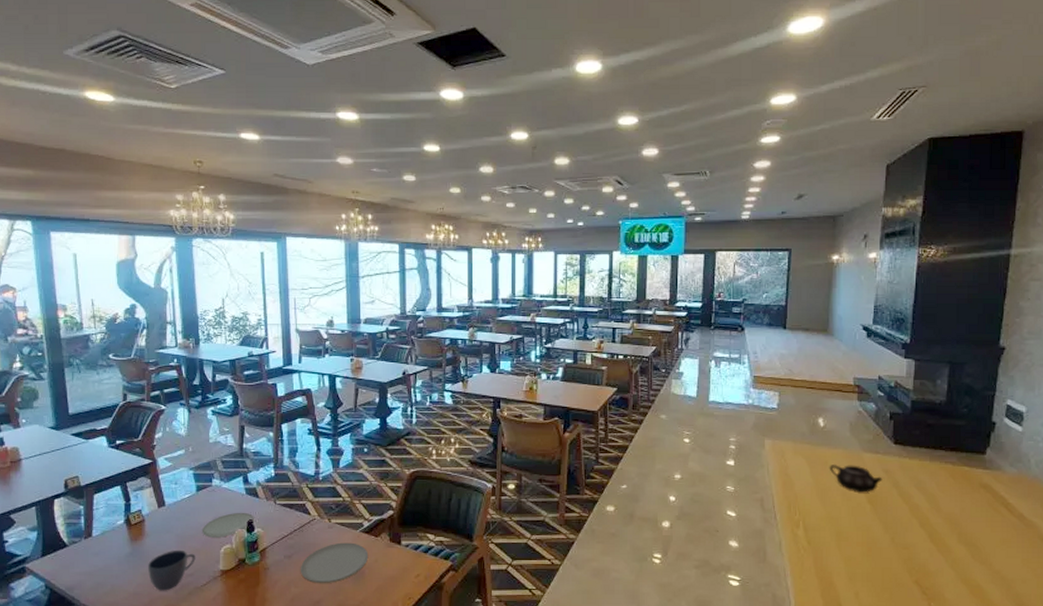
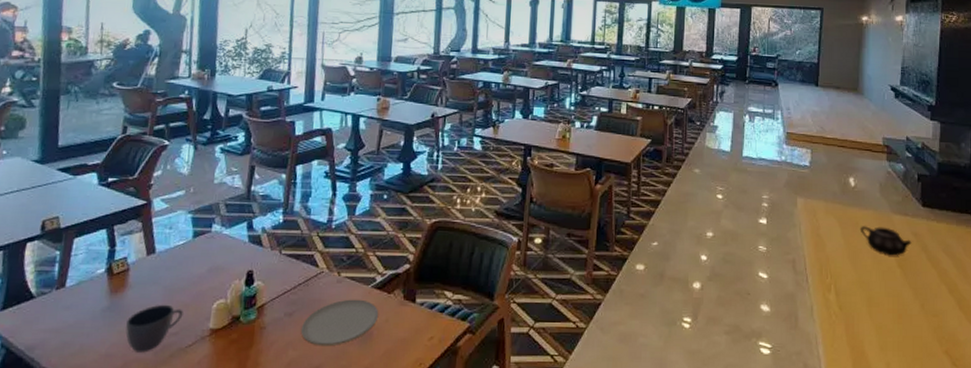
plate: present [201,512,255,538] -> none [193,262,256,291]

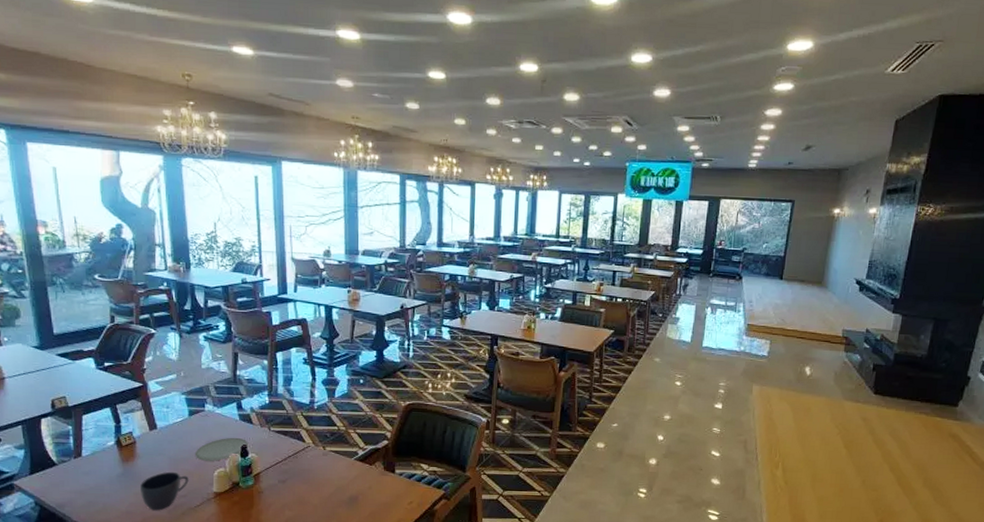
plate: none [193,262,256,291] -> present [194,437,249,461]
plate: present [300,299,379,347] -> none [294,469,363,508]
teapot: present [860,225,912,256] -> none [811,410,860,438]

